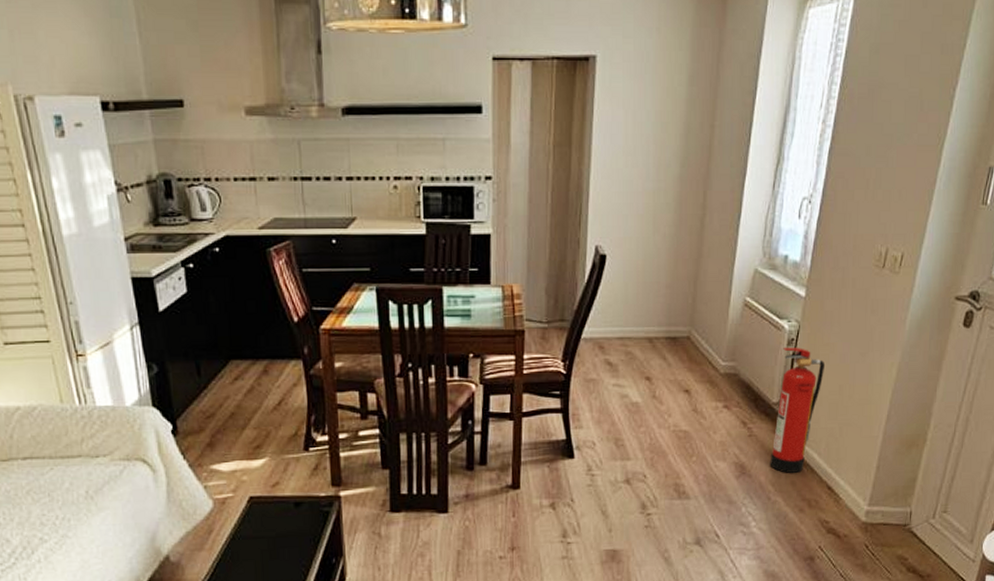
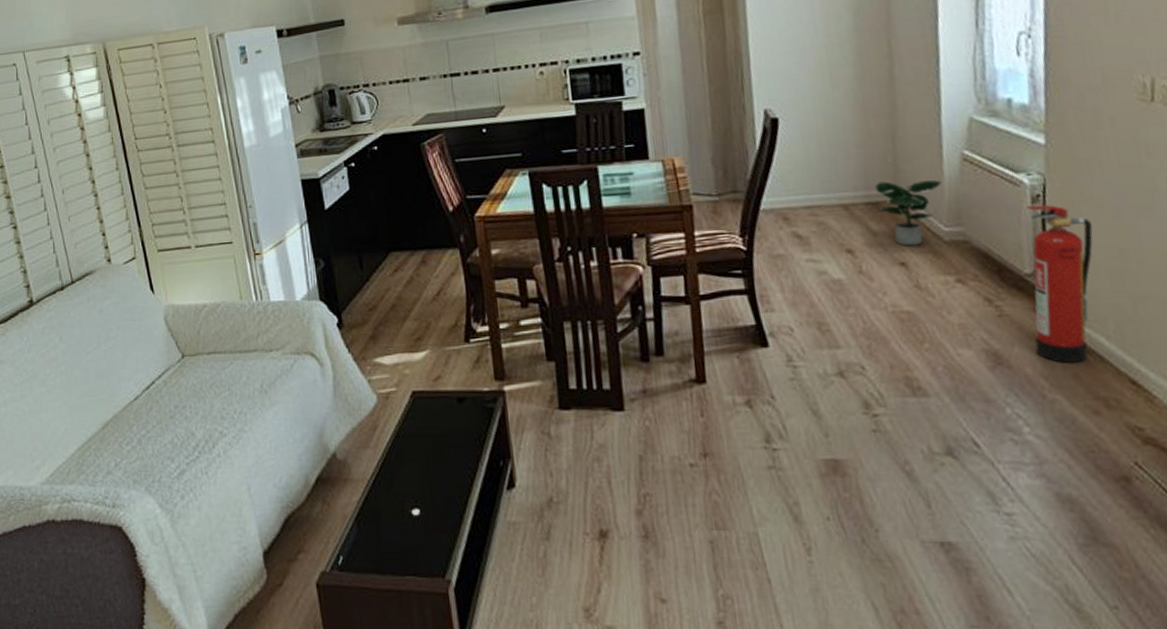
potted plant: none [675,319,726,376] -> present [874,180,942,246]

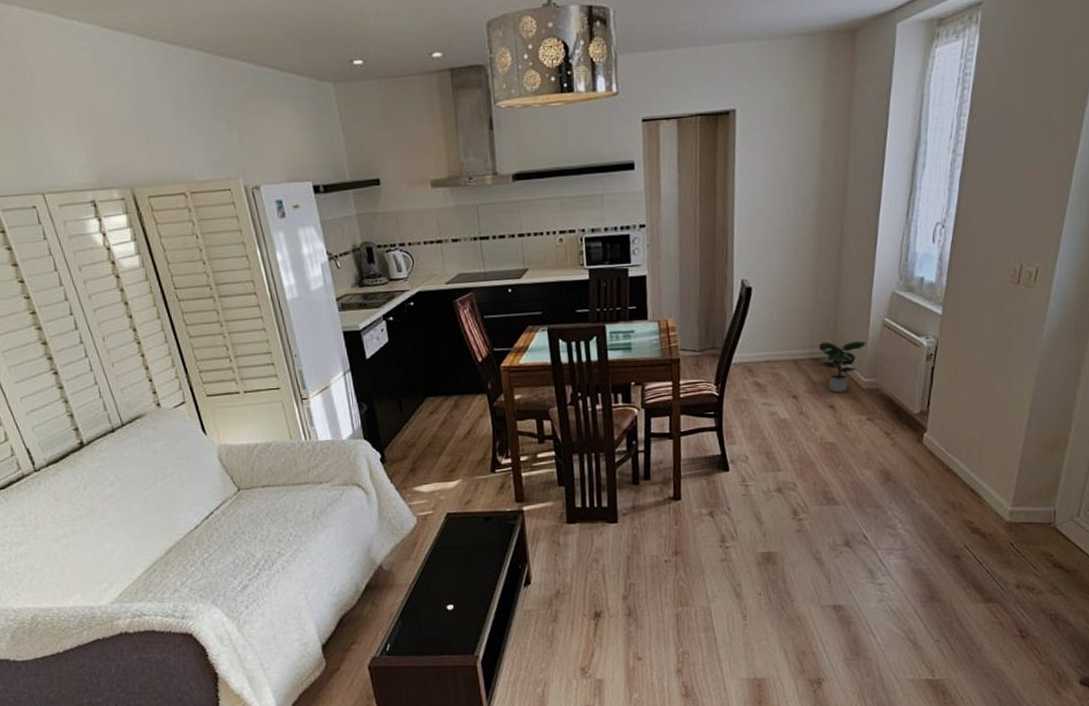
fire extinguisher: present [1027,205,1093,363] -> none [913,361,963,478]

